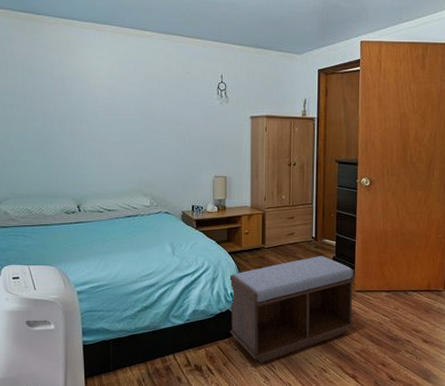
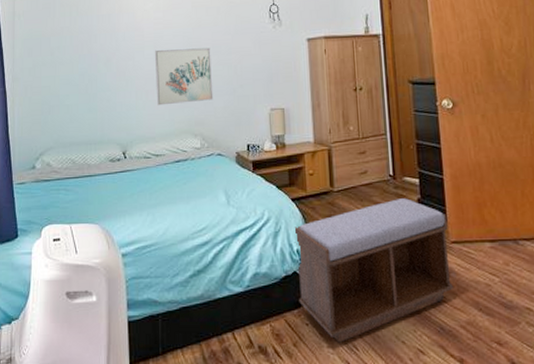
wall art: none [108,115,163,167] -> present [155,47,214,106]

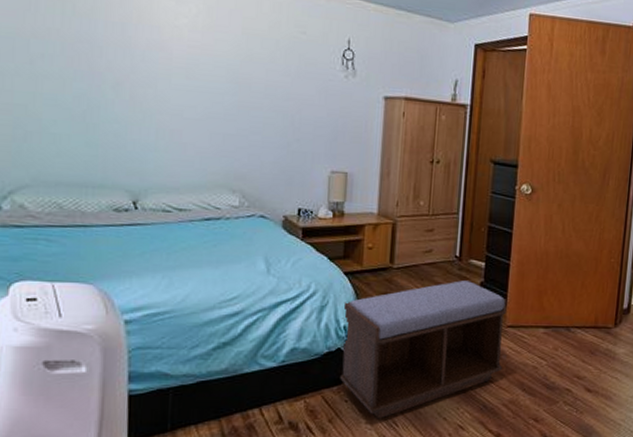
wall art: present [155,47,214,106] -> none [184,80,263,153]

